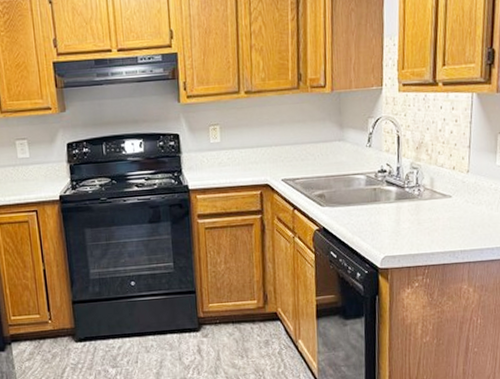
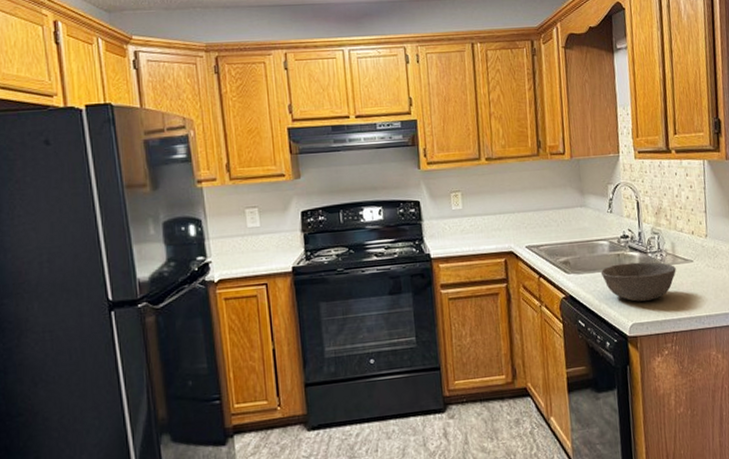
bowl: none [355,196,433,236] -> present [600,262,676,302]

